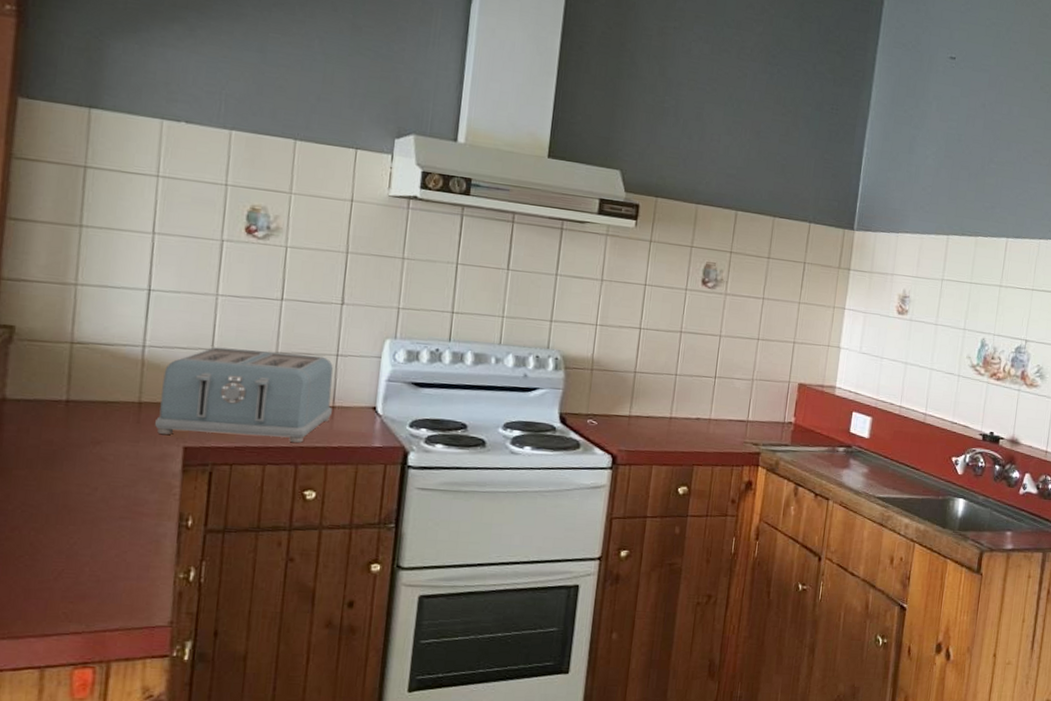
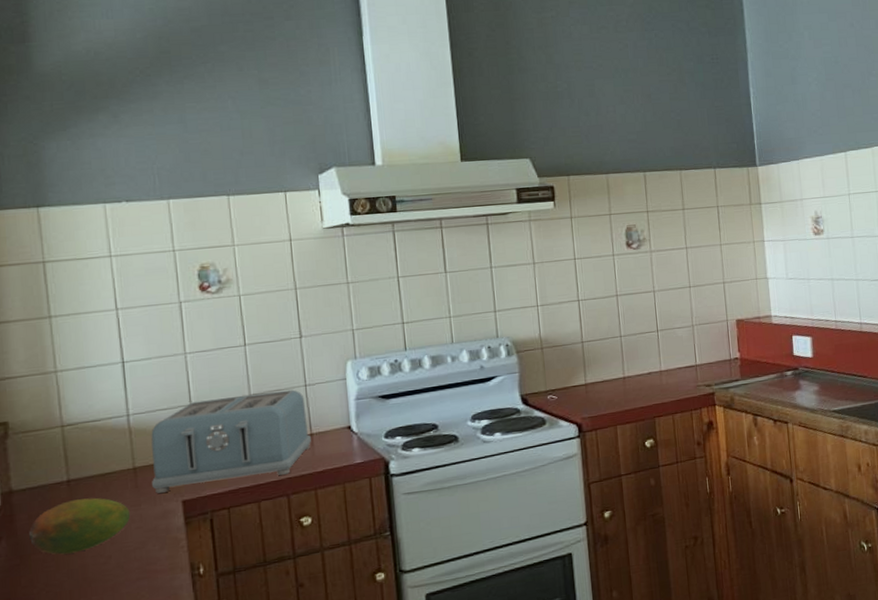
fruit: none [15,421,127,477] -> present [29,497,131,555]

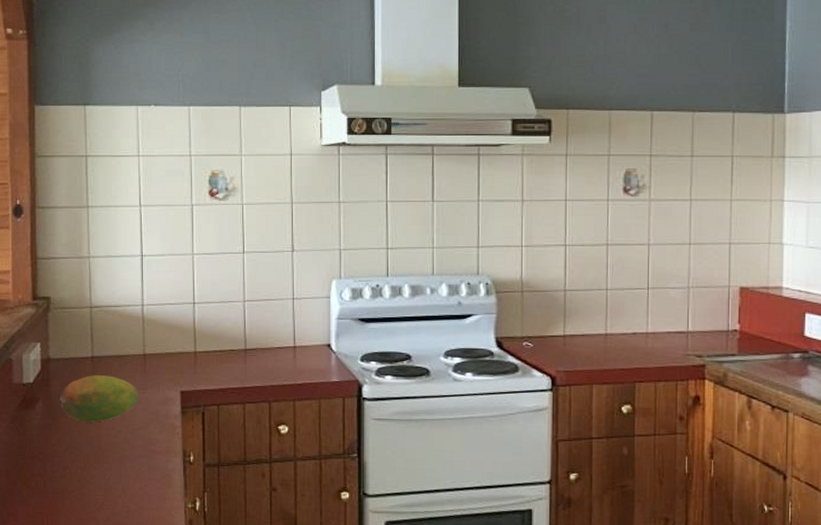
toaster: present [151,389,311,493] -> none [157,300,294,383]

